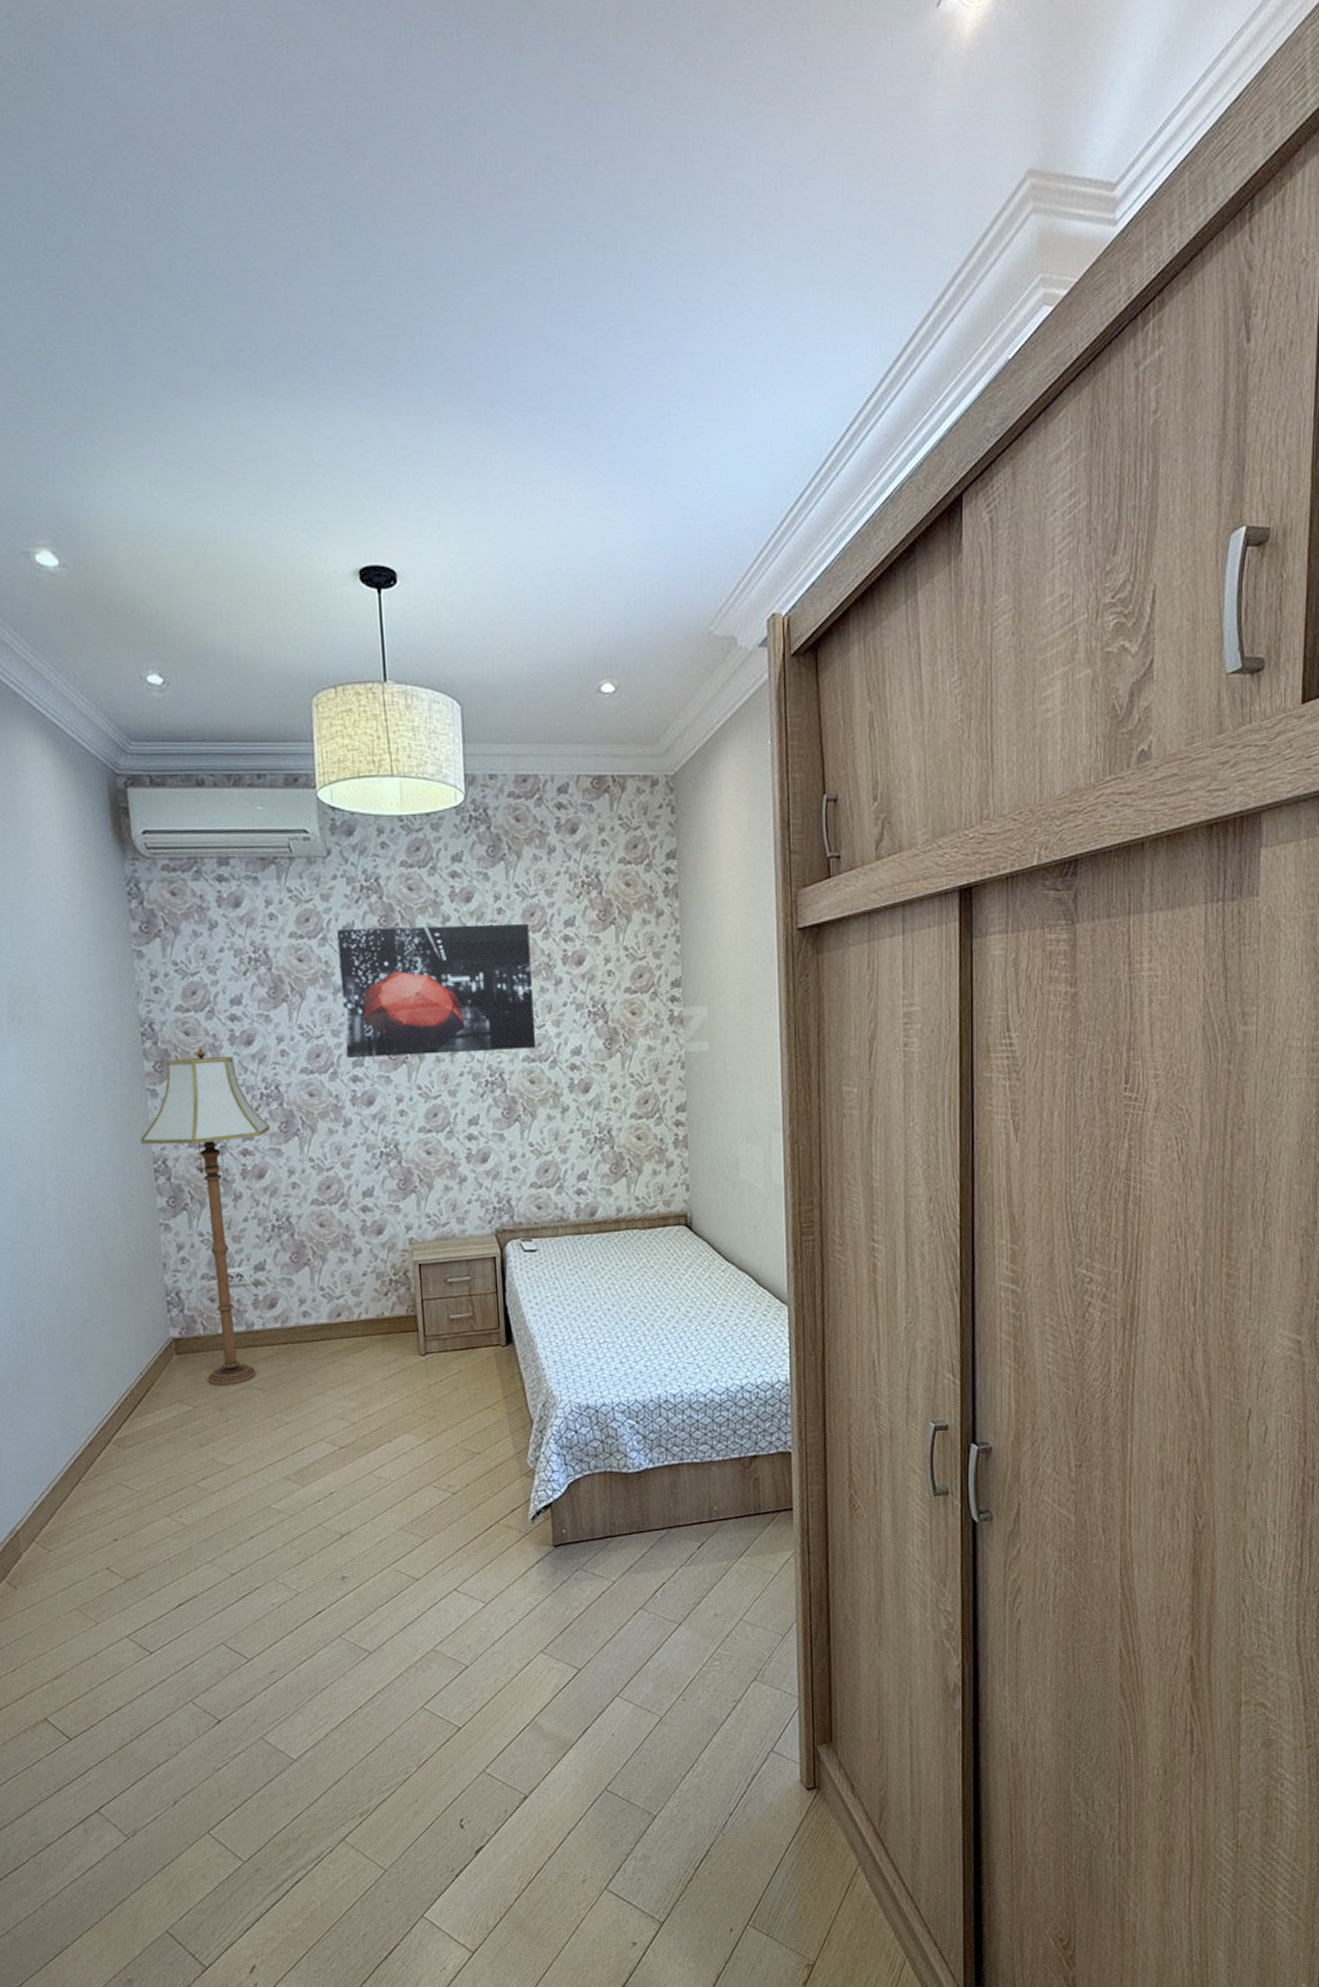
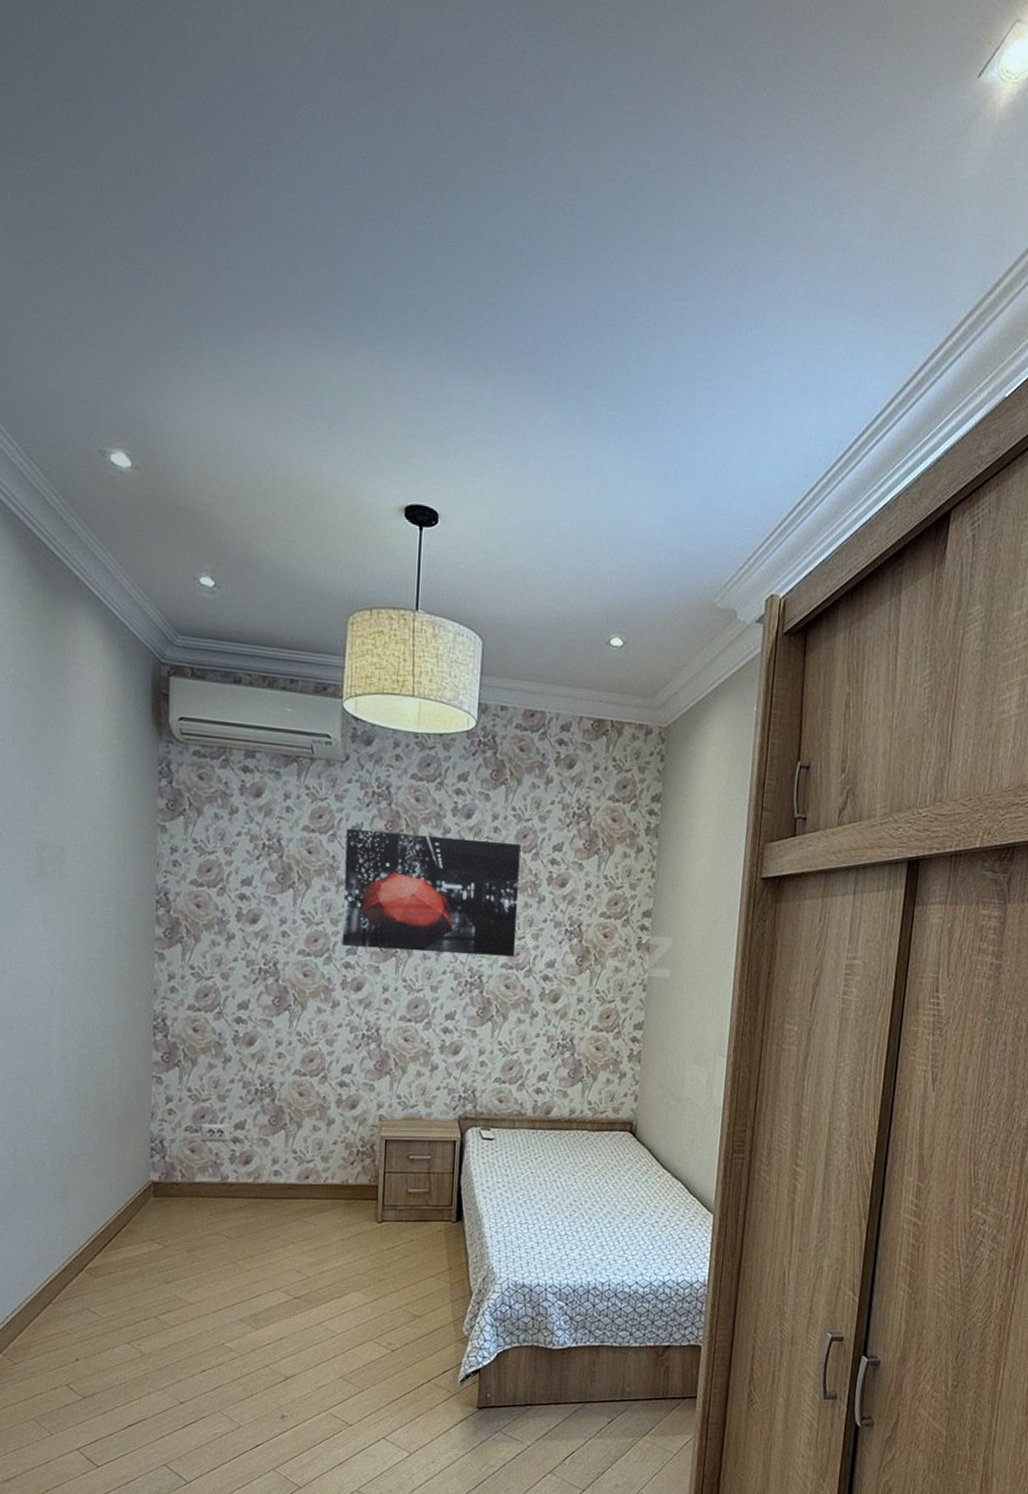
floor lamp: present [140,1048,271,1386] -> none [144,920,265,1231]

